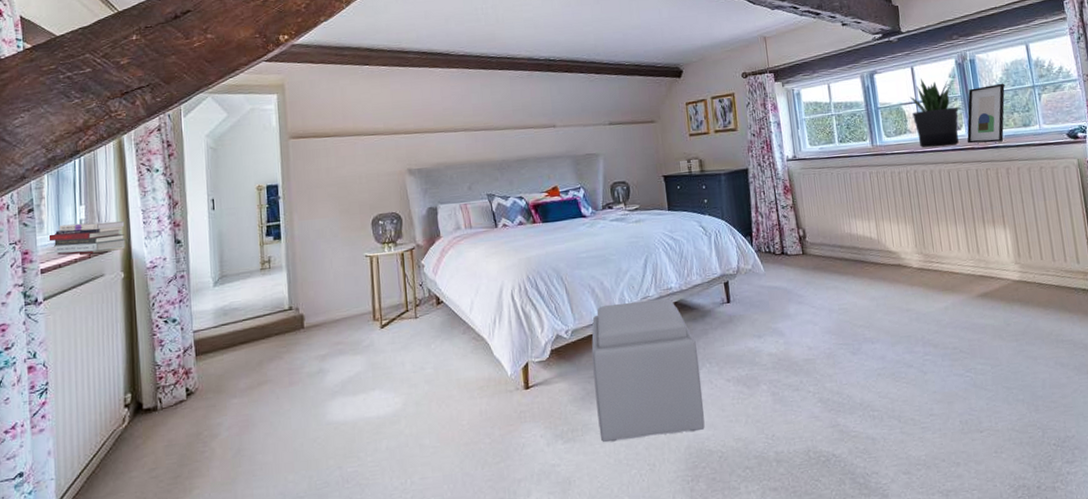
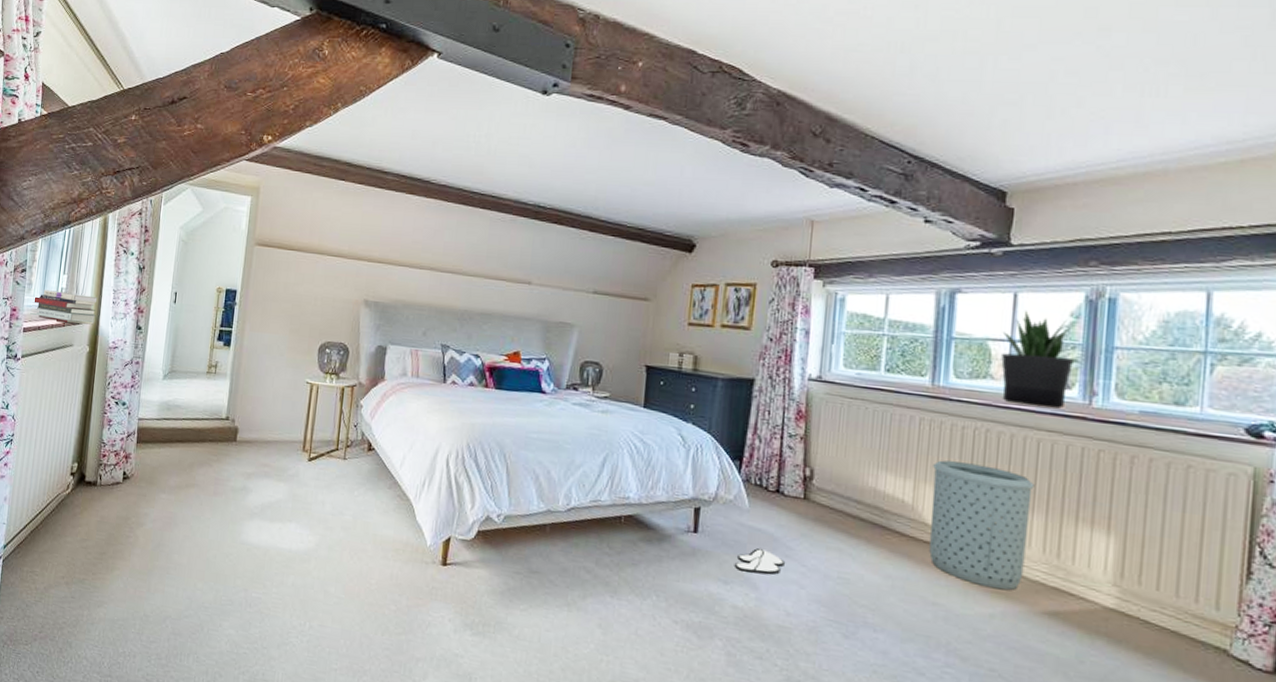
ottoman: present [591,298,705,442] -> none [513,497,646,669]
slippers: none [762,302,799,324] -> present [734,548,785,575]
laundry basket: none [885,197,960,288] -> present [929,460,1035,591]
picture frame: present [967,83,1006,144] -> none [1077,337,1159,418]

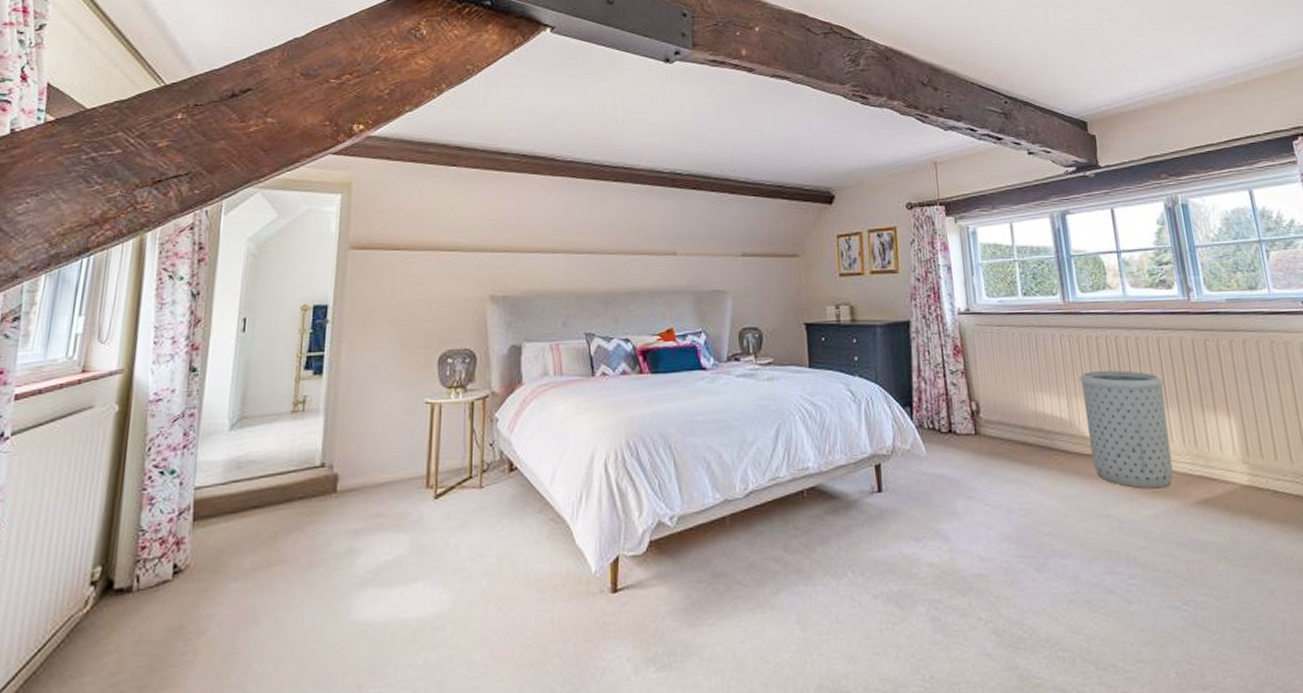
books: present [30,290,98,325] -> none [26,337,131,379]
slippers: present [734,548,785,575] -> none [922,496,970,524]
planter: present [1001,310,1073,409] -> none [1109,222,1170,309]

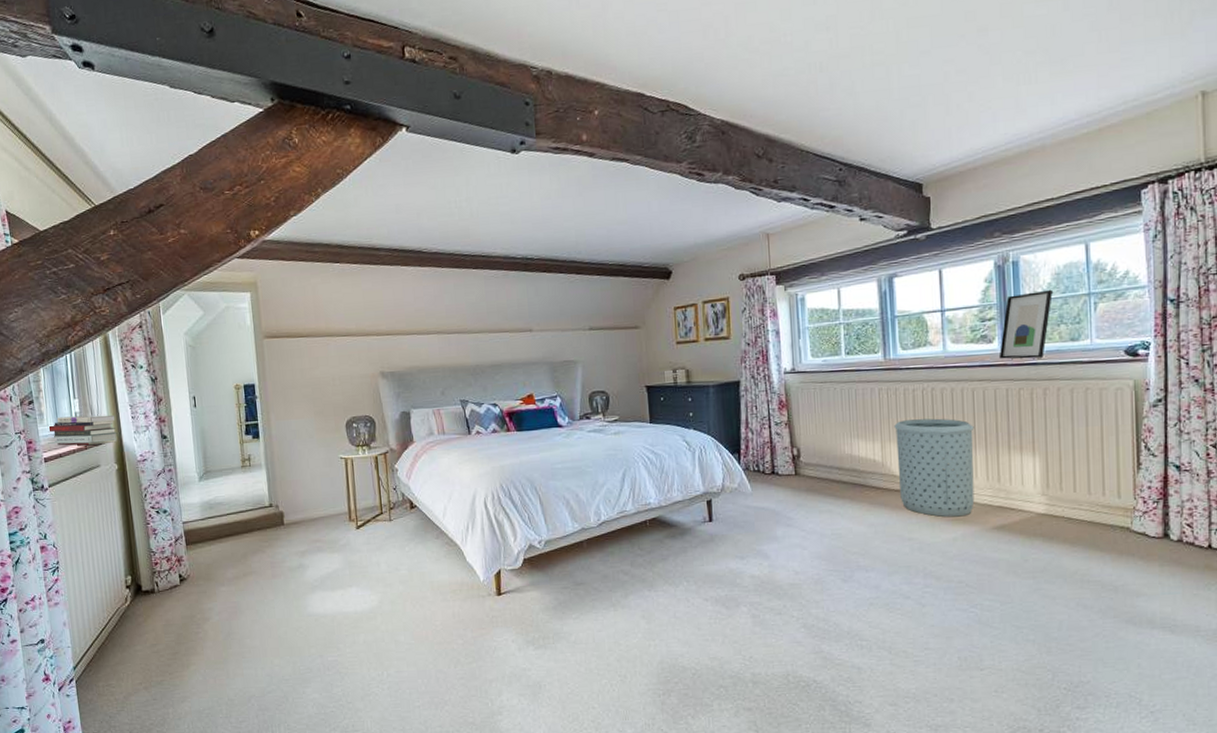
books: none [26,337,131,379] -> present [48,414,118,446]
picture frame: none [1180,235,1226,307] -> present [998,289,1054,359]

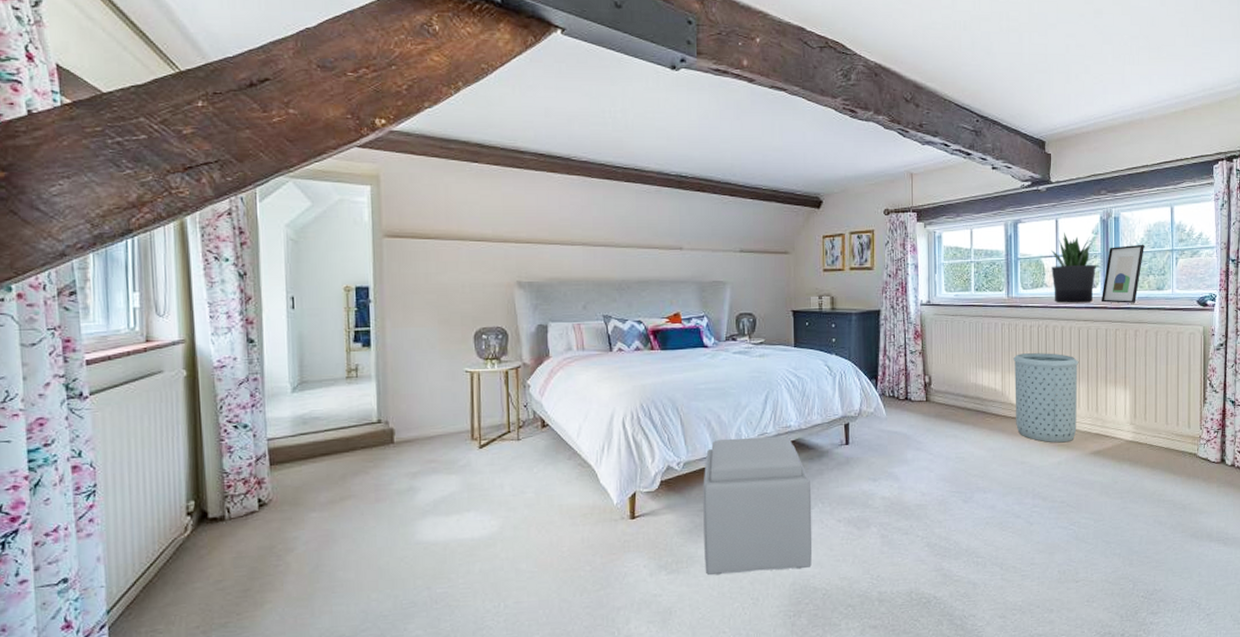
books: present [48,414,118,446] -> none [93,311,189,348]
ottoman: none [564,514,679,652] -> present [703,436,812,575]
planter: none [934,282,991,364] -> present [1050,231,1096,304]

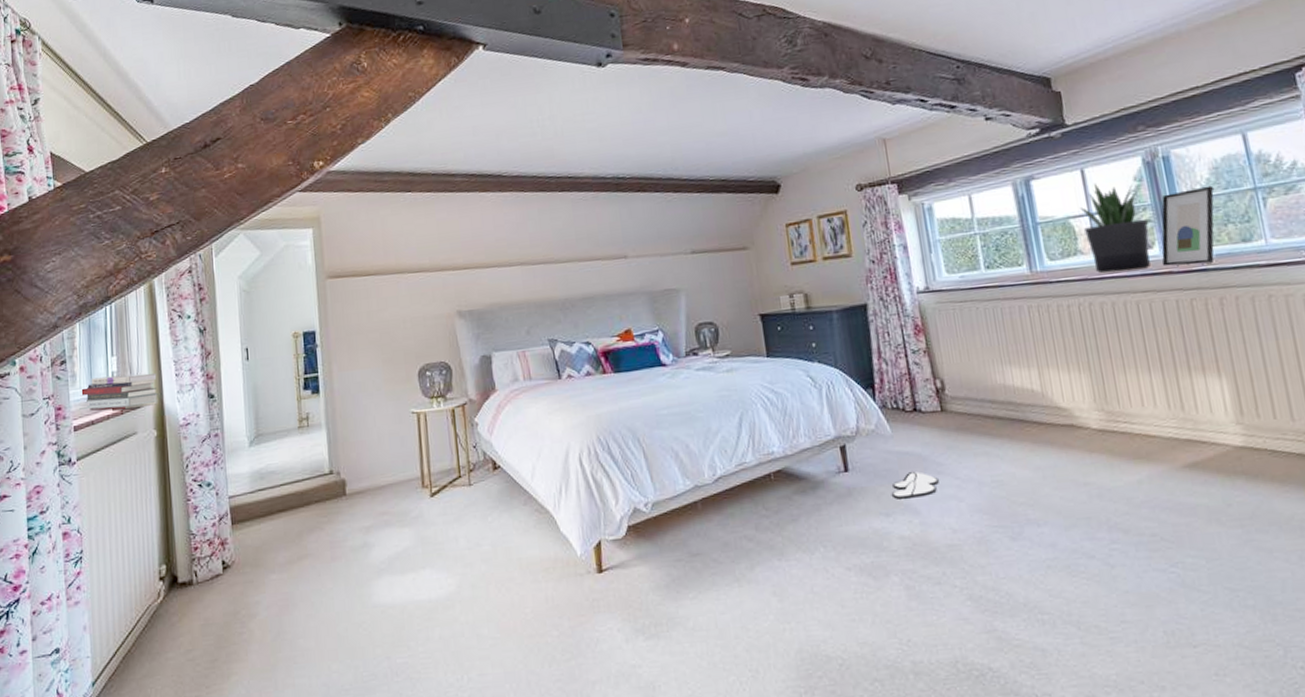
books: none [93,311,189,348] -> present [79,372,158,411]
ottoman: present [703,436,812,575] -> none [676,465,820,641]
slippers: none [879,447,917,468] -> present [891,472,939,499]
laundry basket: present [1013,353,1079,443] -> none [1051,337,1158,456]

